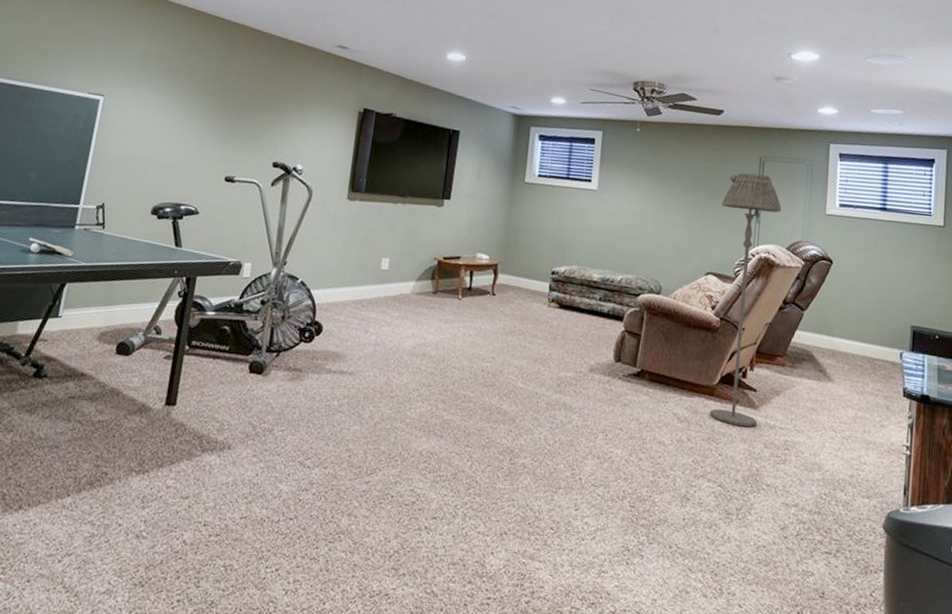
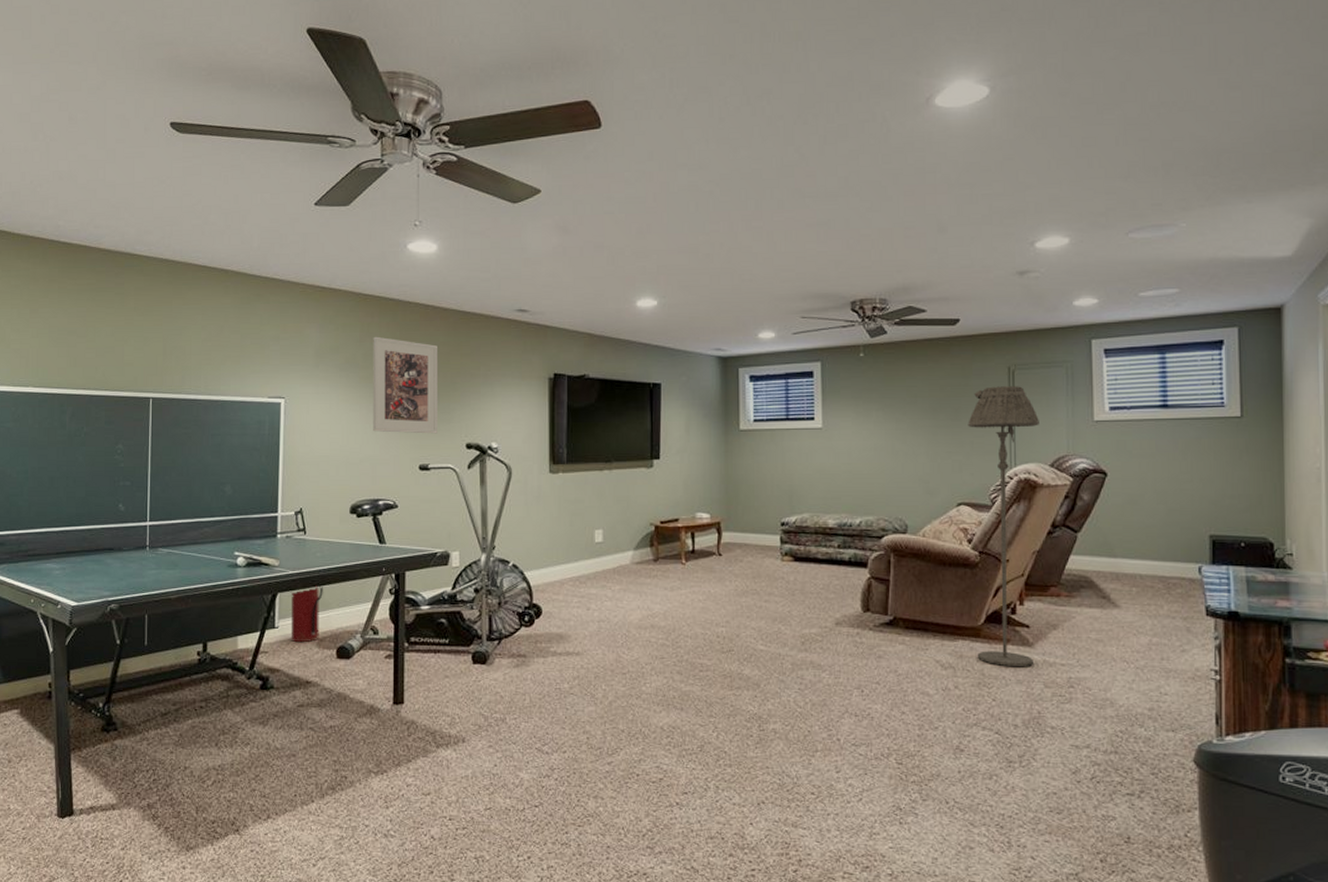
fire extinguisher: none [72,279,114,335] -> present [291,584,323,642]
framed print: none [186,50,259,149] -> present [373,336,437,434]

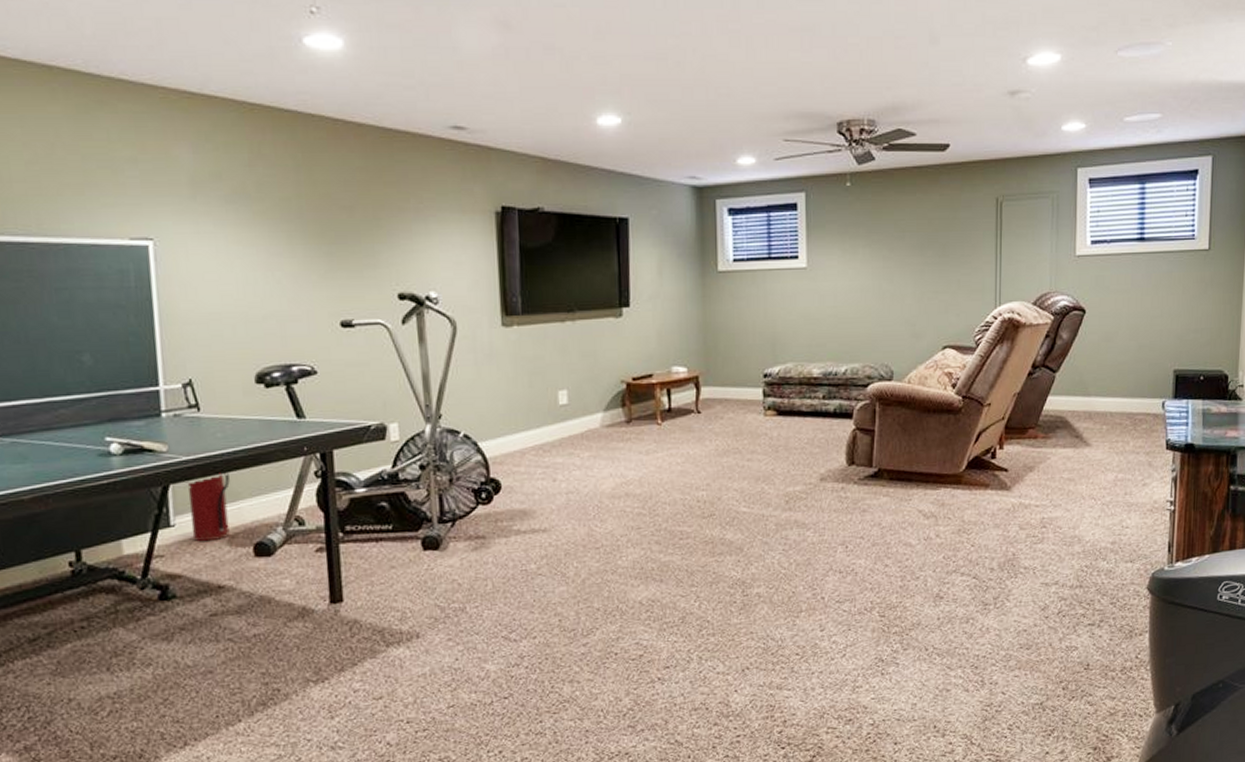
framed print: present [373,336,437,434] -> none [266,159,361,283]
floor lamp: present [968,386,1039,667] -> none [955,219,1024,512]

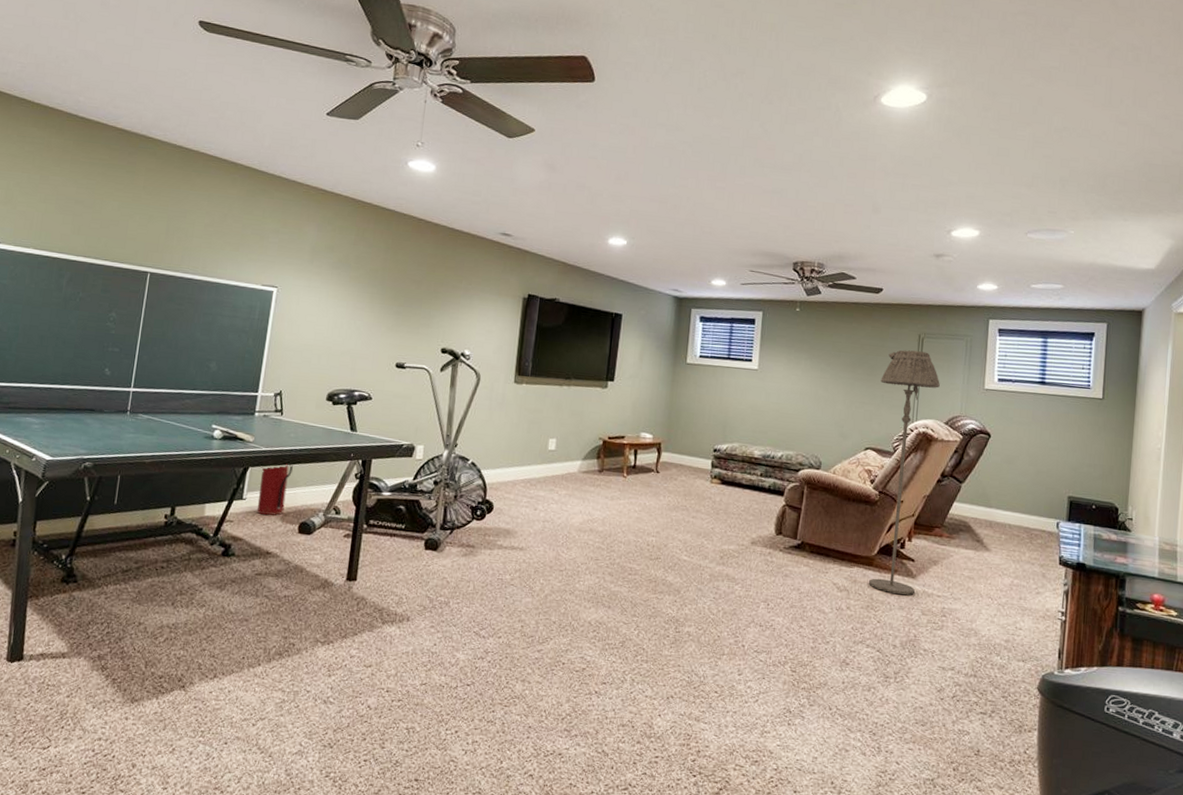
floor lamp: none [955,219,1024,512] -> present [869,350,940,595]

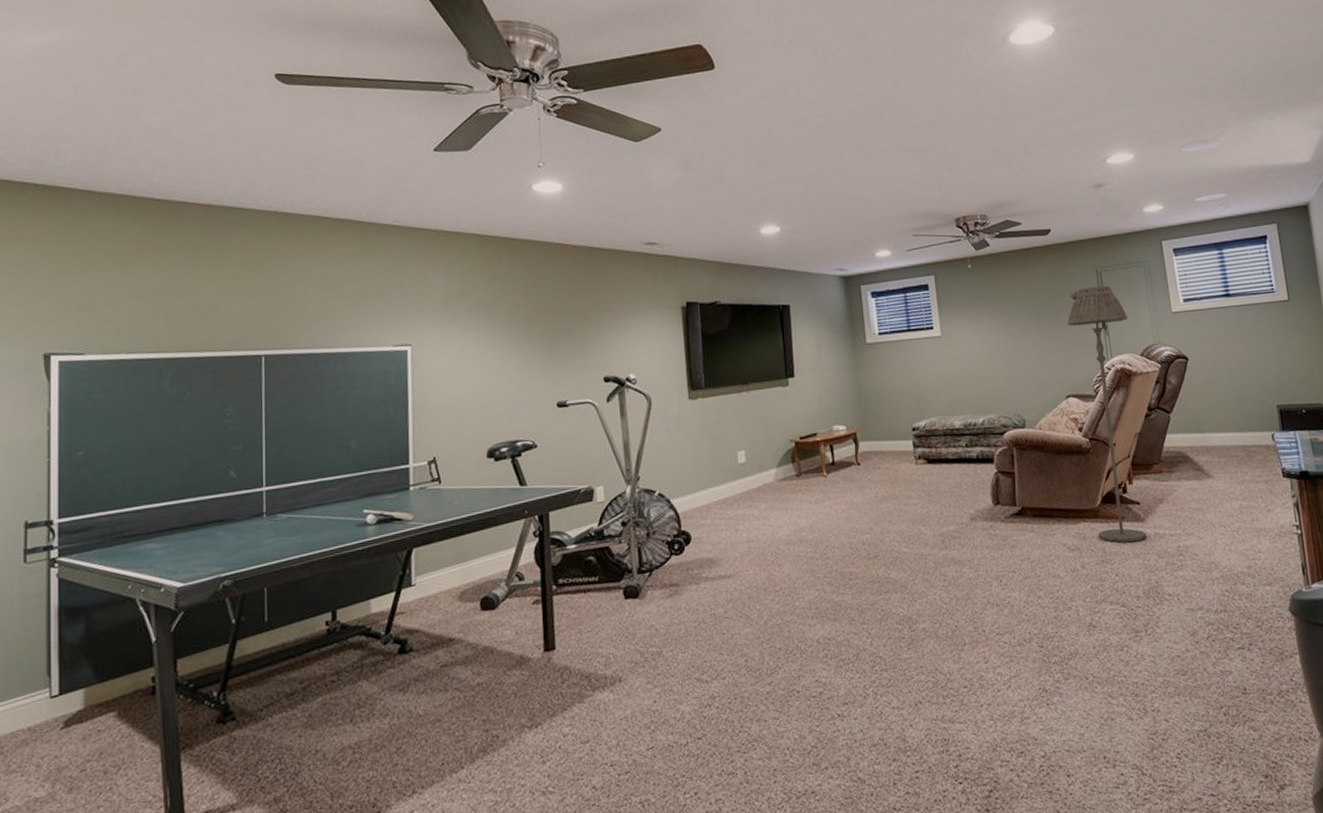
fire extinguisher: present [256,463,293,516] -> none [427,534,463,598]

